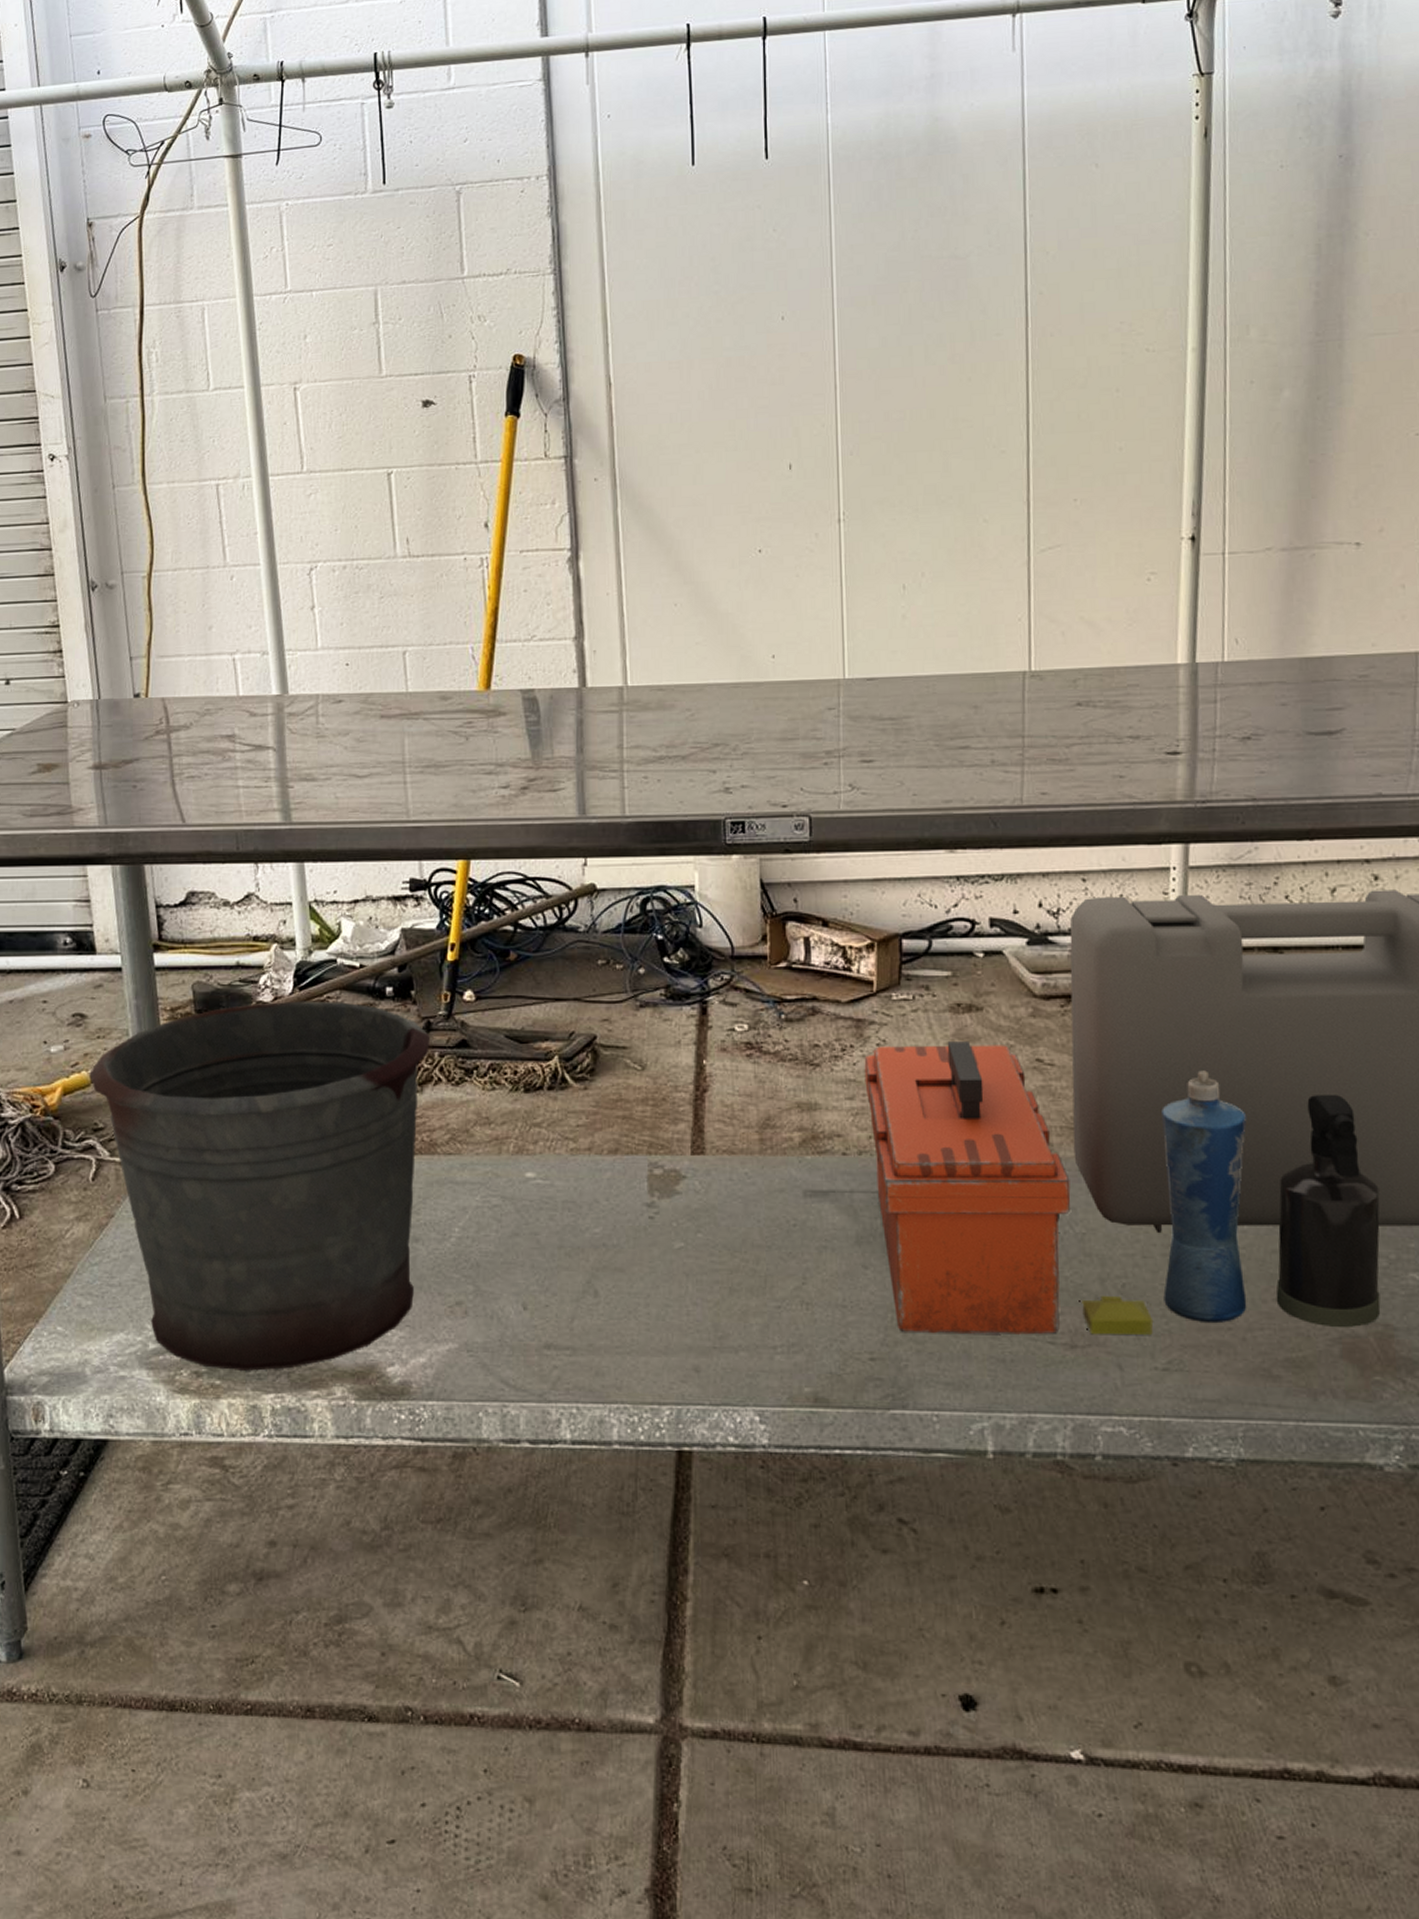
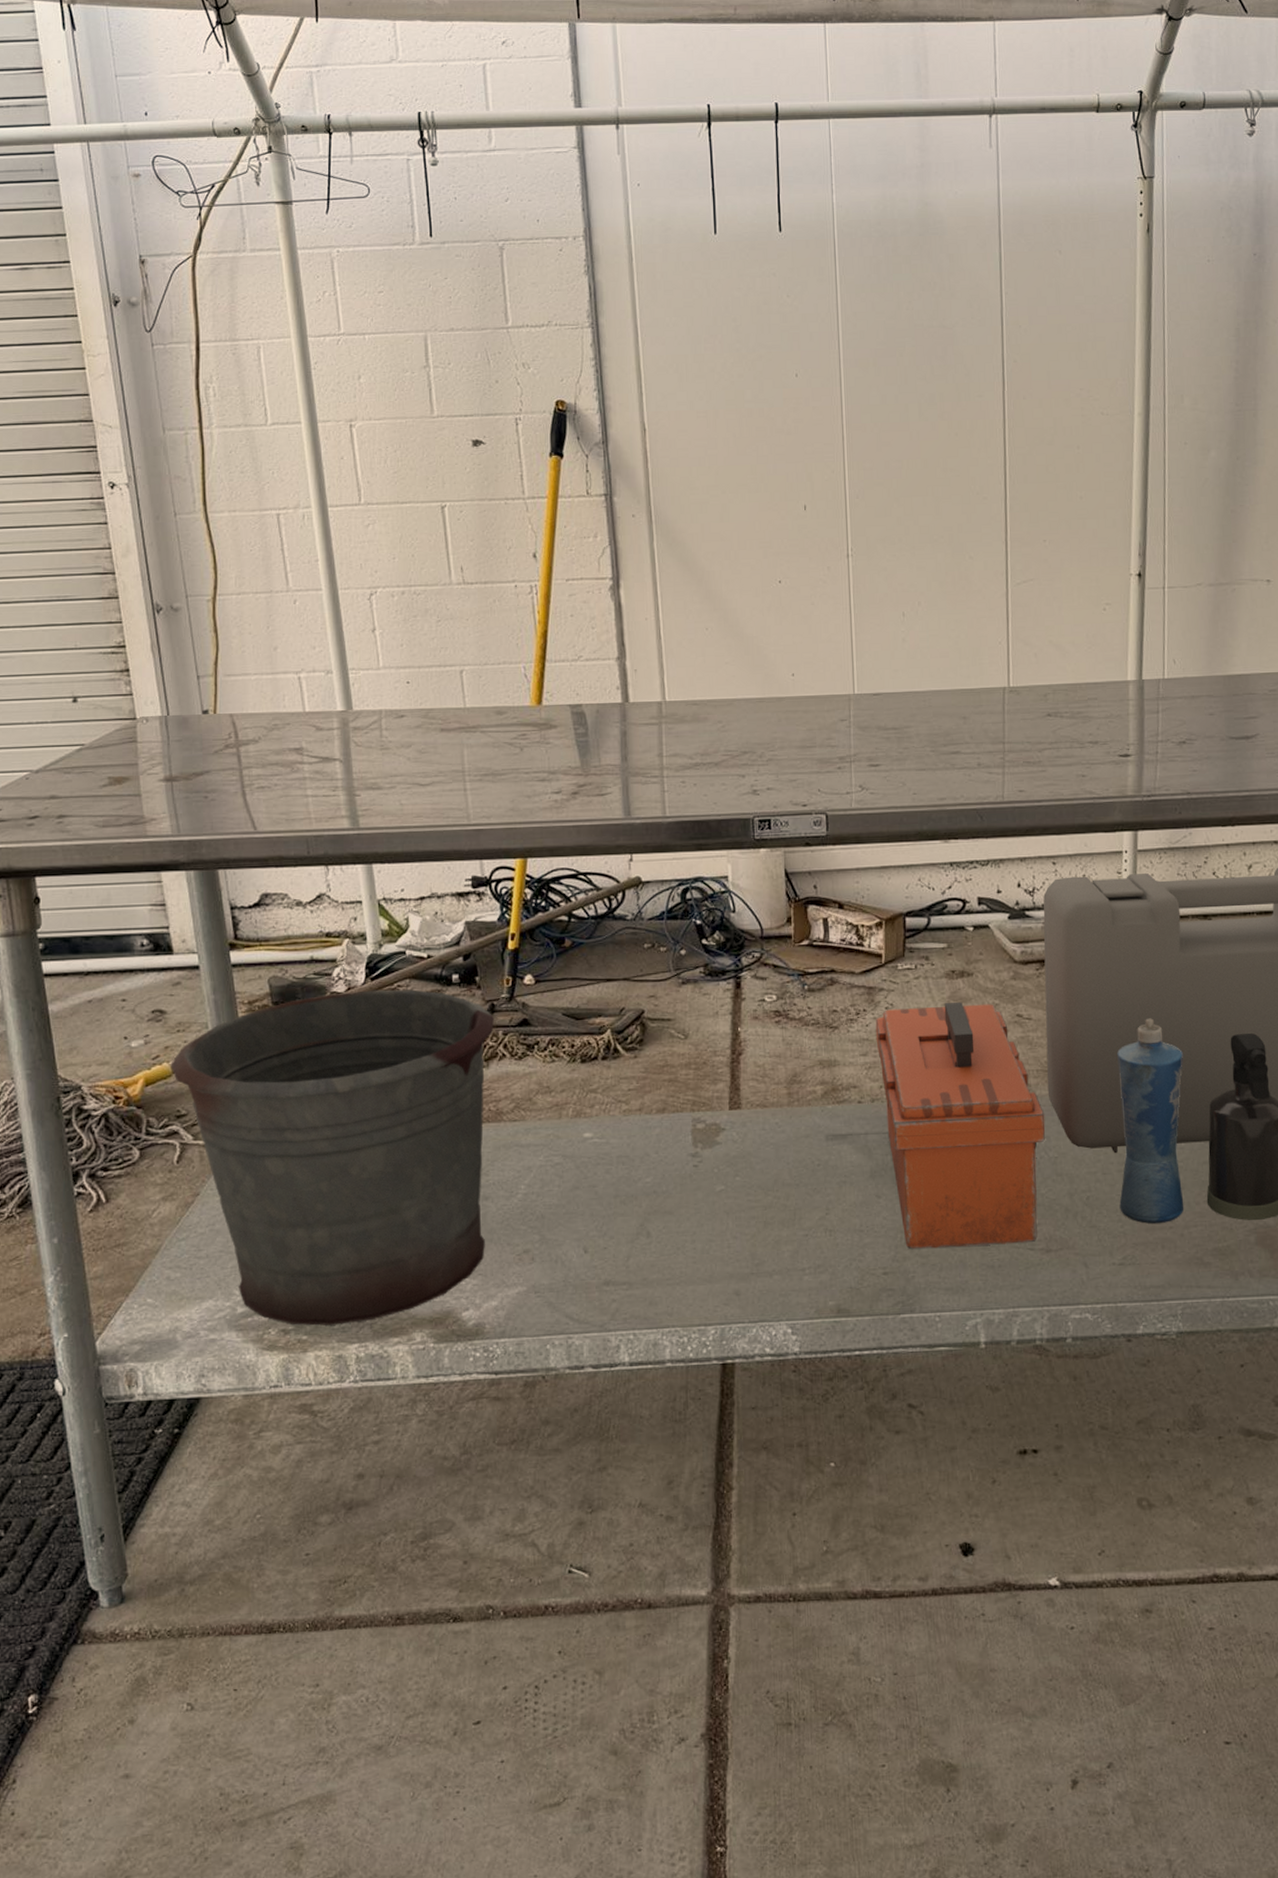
sponge: present [1082,1296,1154,1335] -> none [1055,1207,1112,1240]

